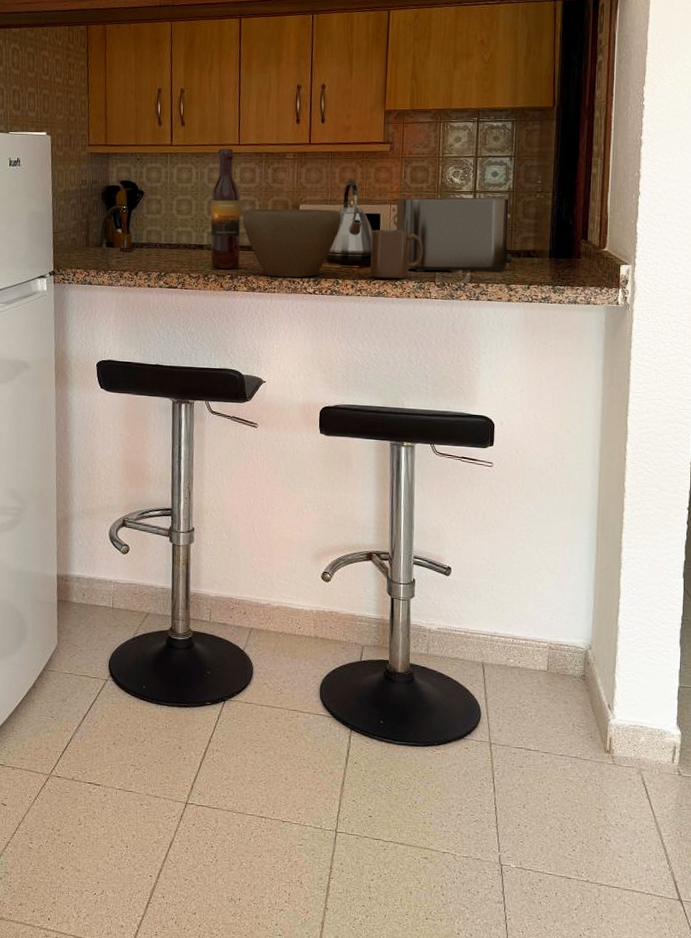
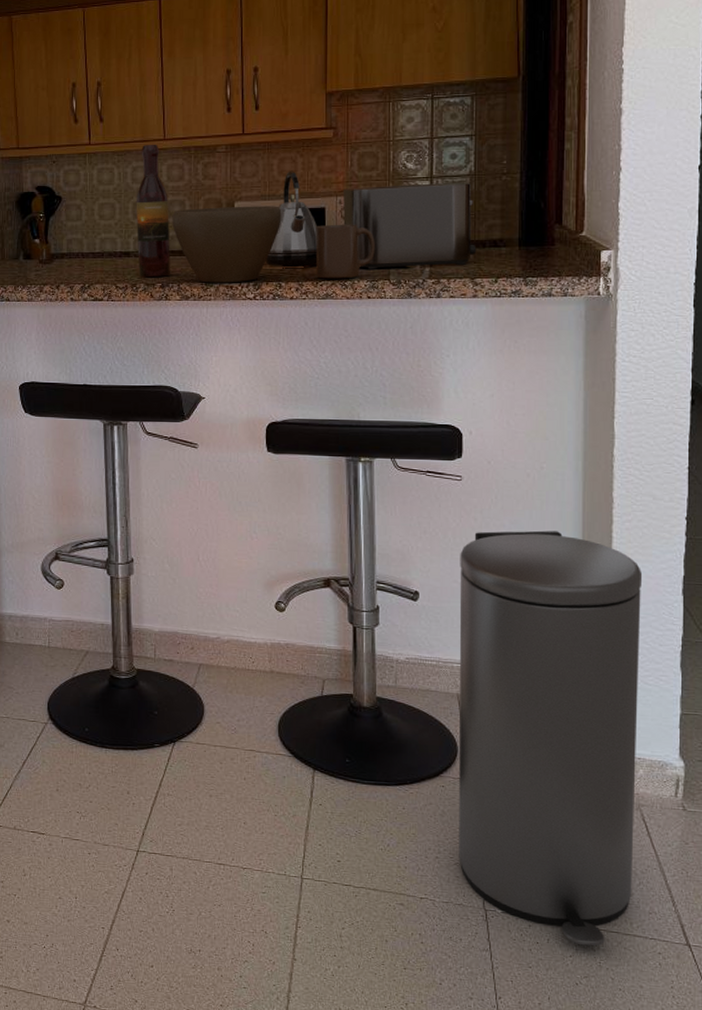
pedal bin: none [478,514,649,900] -> present [459,530,643,946]

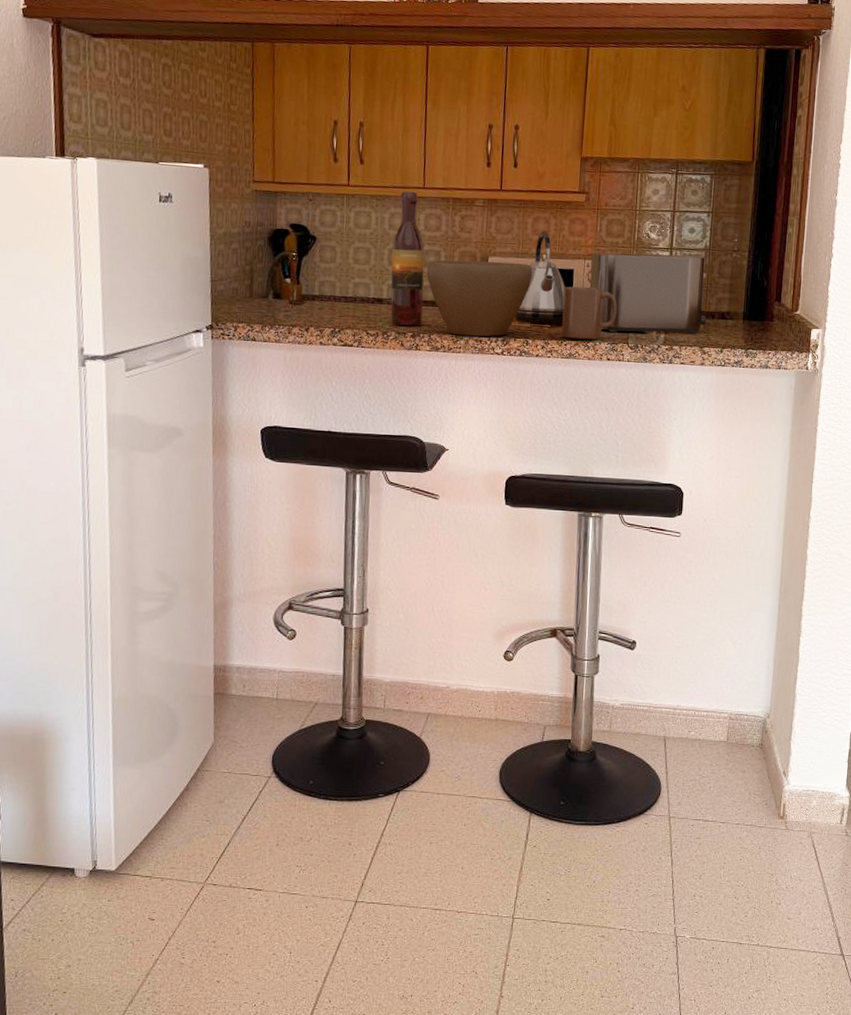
pedal bin: present [459,530,643,946] -> none [656,584,827,963]

